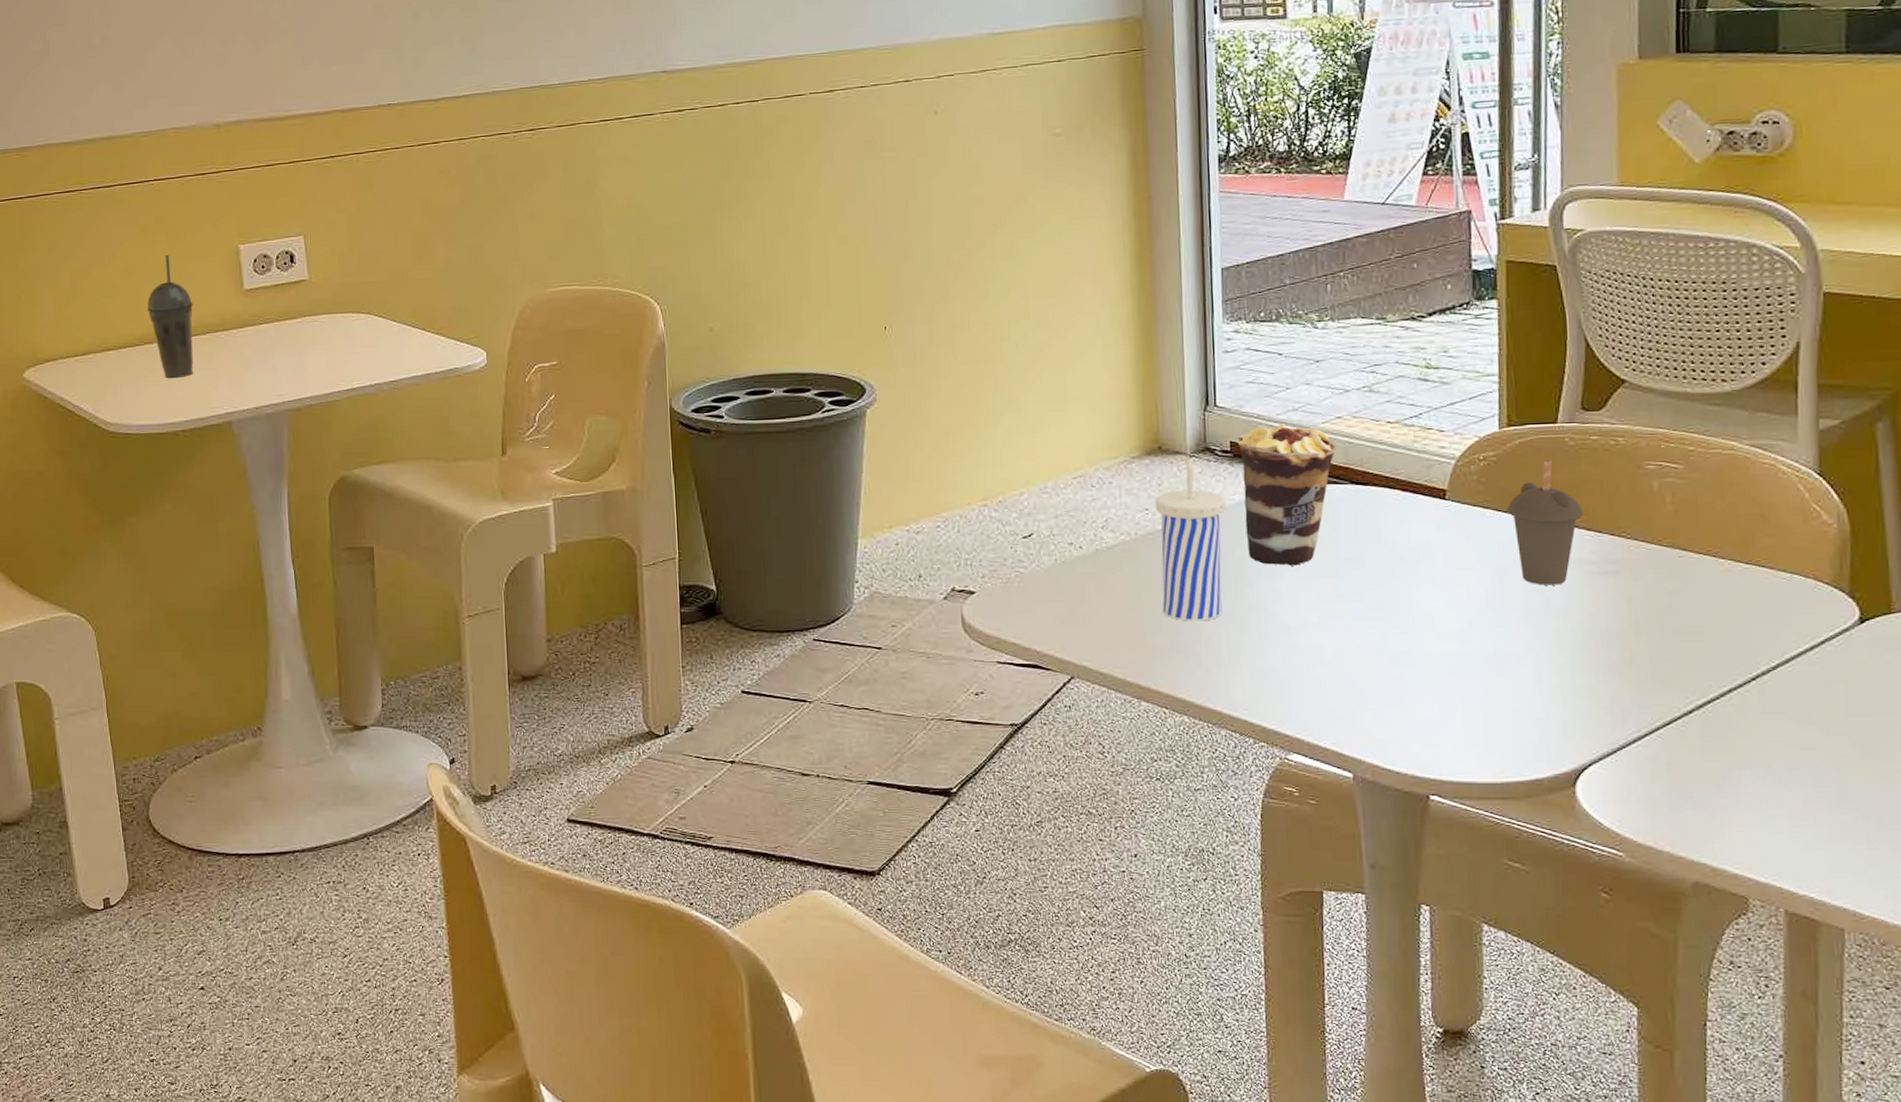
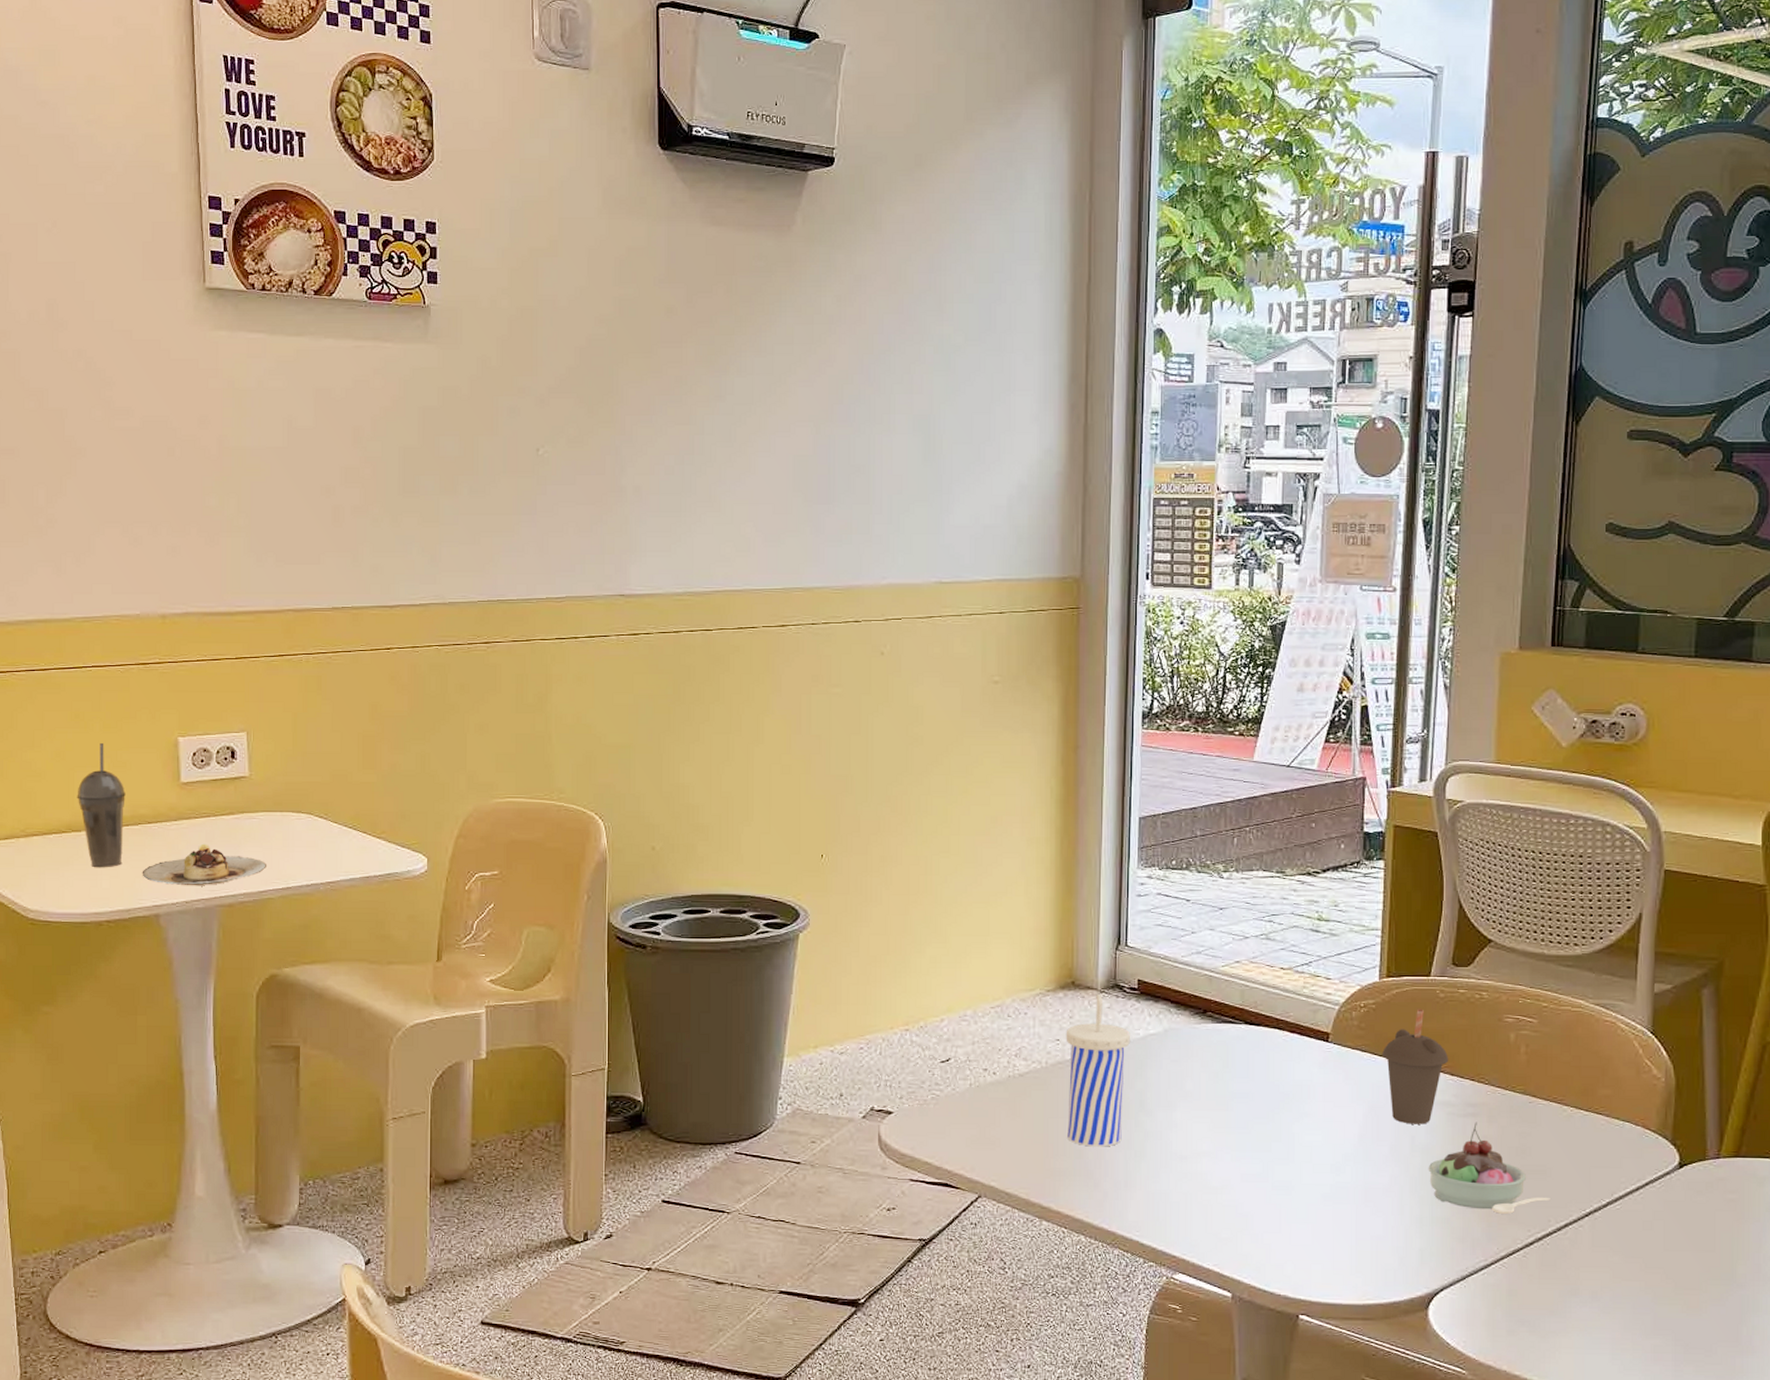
dessert: none [212,349,332,392] -> present [142,843,268,886]
dessert: present [1237,424,1337,566] -> none [1144,965,1234,1098]
dessert: none [1566,580,1710,680] -> present [1428,1121,1550,1214]

